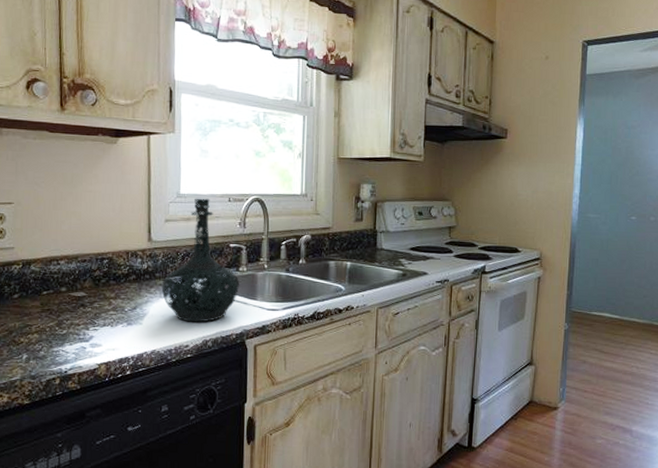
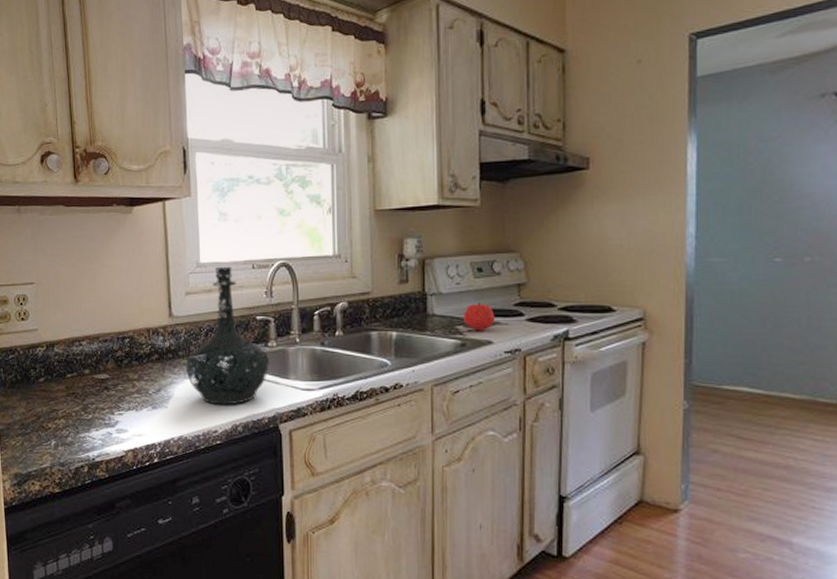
apple: none [405,240,430,264] -> present [463,303,495,331]

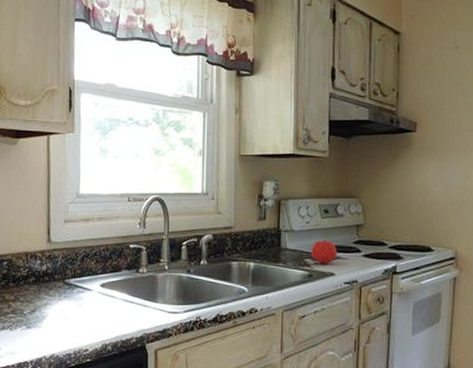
bottle: present [185,266,270,405] -> none [60,198,140,326]

